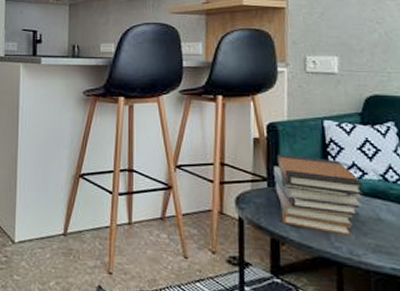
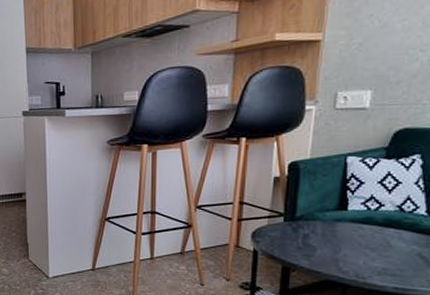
book stack: present [274,154,364,236] -> none [291,191,379,262]

